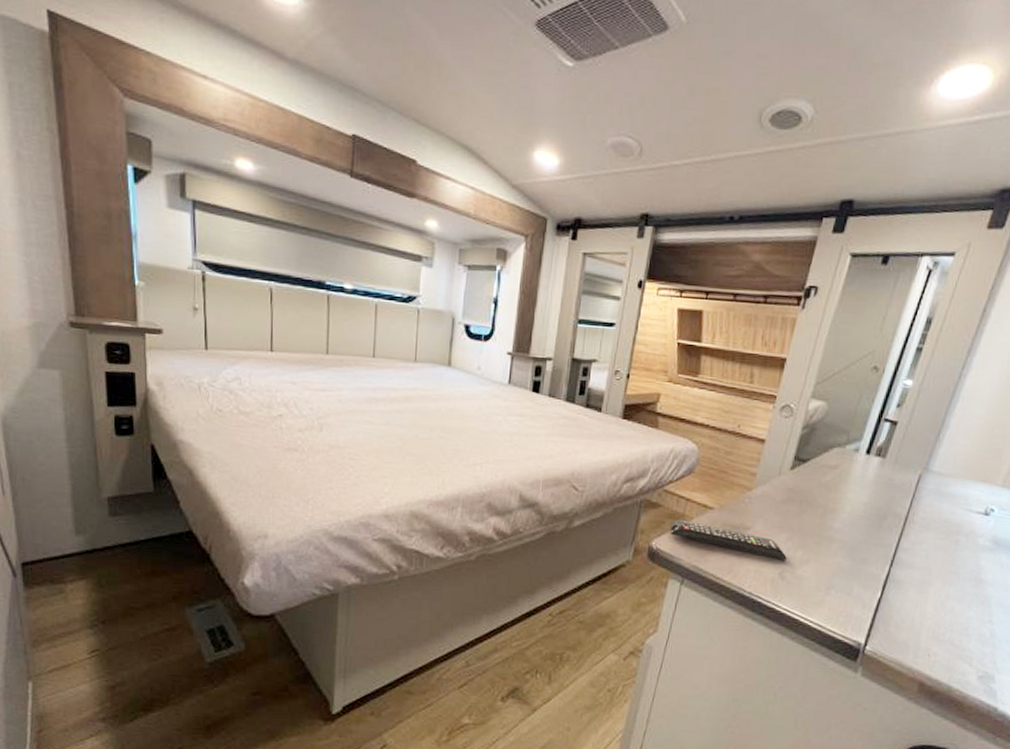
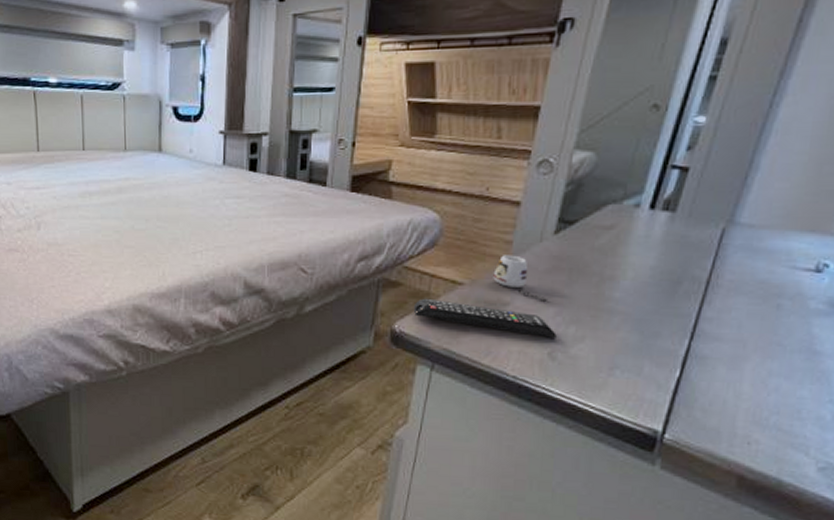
mug: none [738,485,782,528] -> present [493,255,549,301]

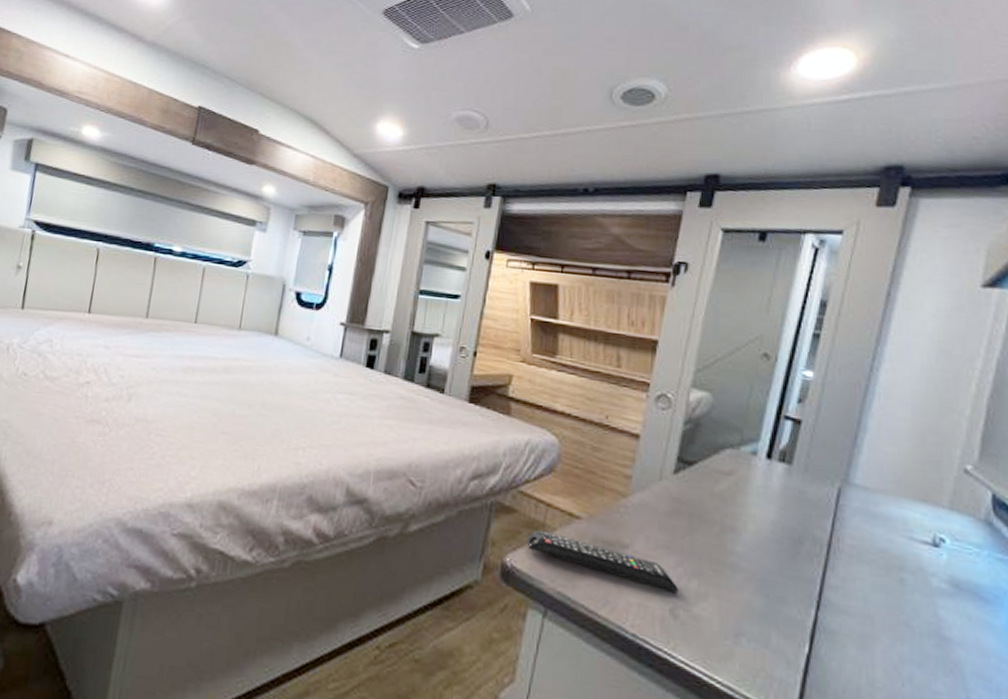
mug: present [493,255,549,301] -> none [612,490,669,548]

